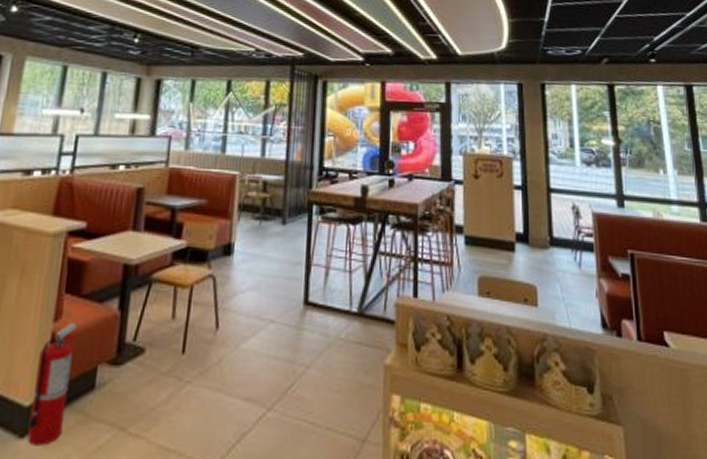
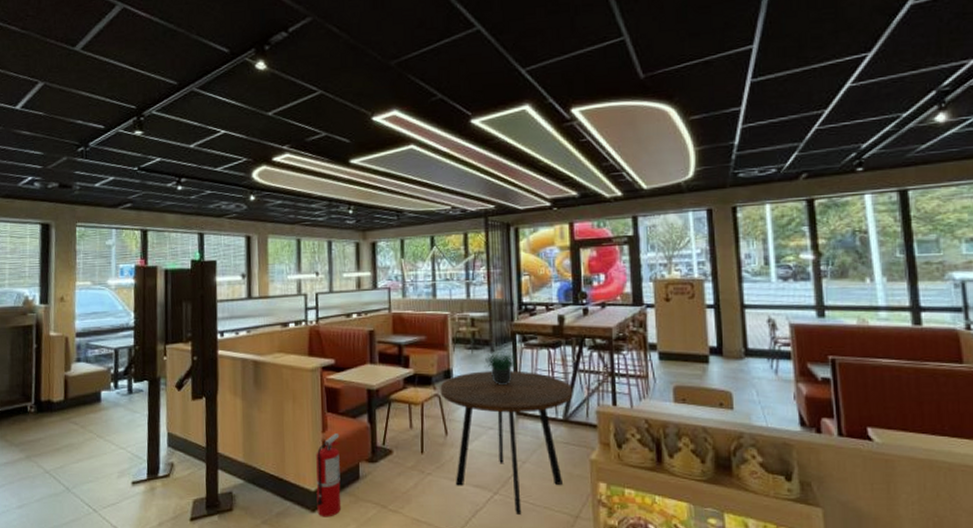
dining table: none [216,247,371,438] -> present [440,370,573,514]
potted plant: none [272,220,313,266] -> present [484,347,519,384]

